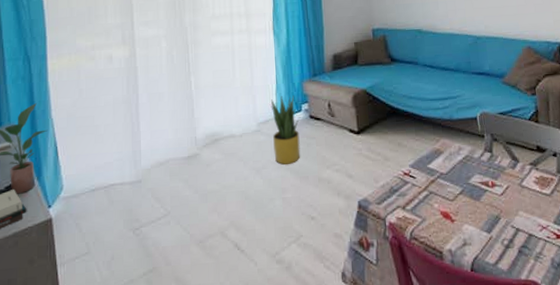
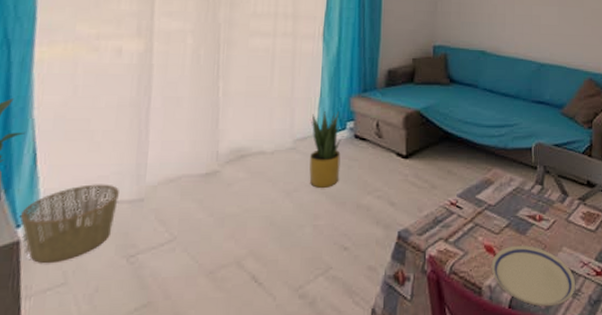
basket: none [51,169,122,236] -> present [20,184,119,263]
plate: none [449,210,537,270] -> present [491,245,576,307]

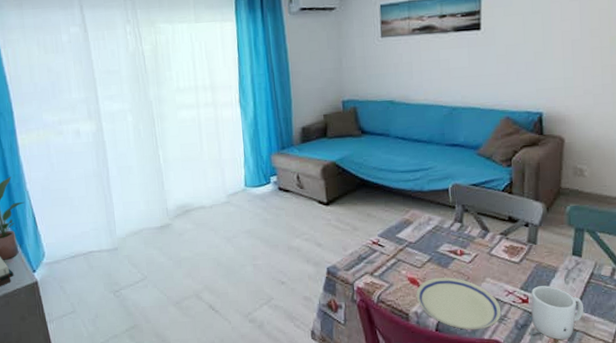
basket: present [20,184,119,263] -> none [34,238,99,297]
planter: present [309,111,344,188] -> none [238,168,270,234]

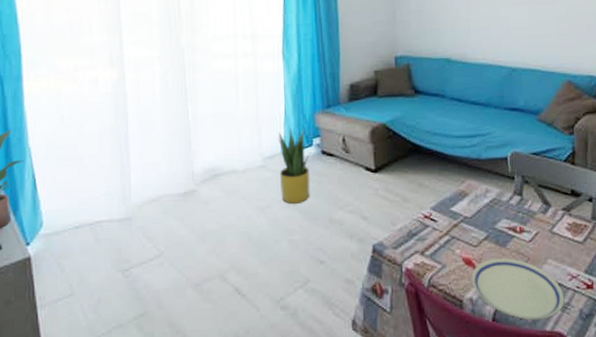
planter: none [238,168,270,234] -> present [276,128,311,204]

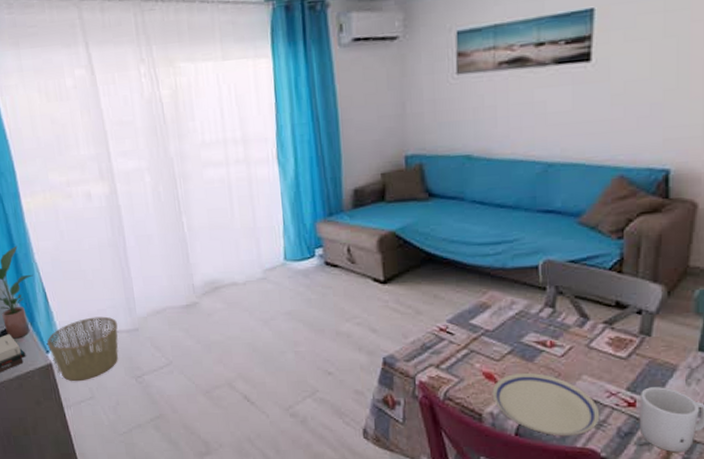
basket: none [29,204,109,276] -> present [47,316,118,381]
planter: present [276,128,311,204] -> none [276,239,315,316]

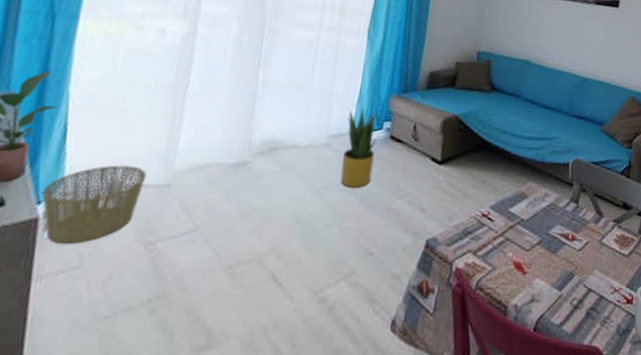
planter: none [276,239,315,316] -> present [340,109,380,188]
plate: present [492,372,600,437] -> none [518,264,605,333]

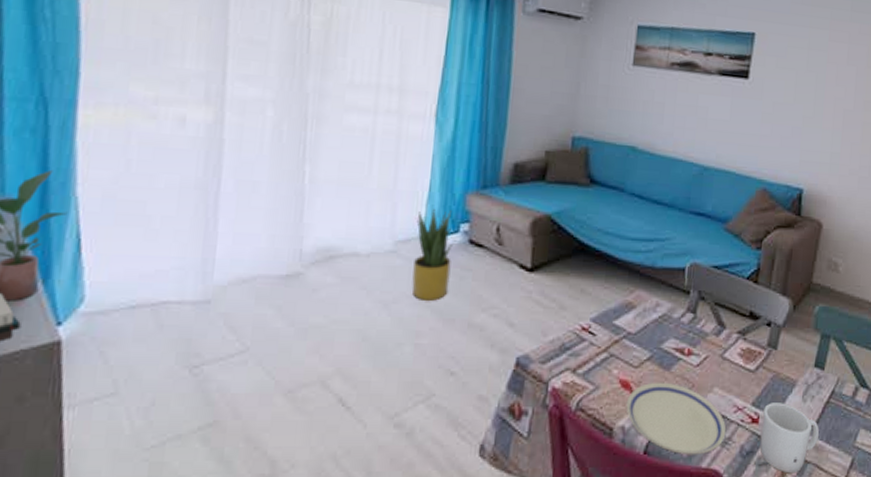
basket: present [42,165,146,244] -> none [62,279,181,368]
plate: none [518,264,605,333] -> present [626,382,727,455]

